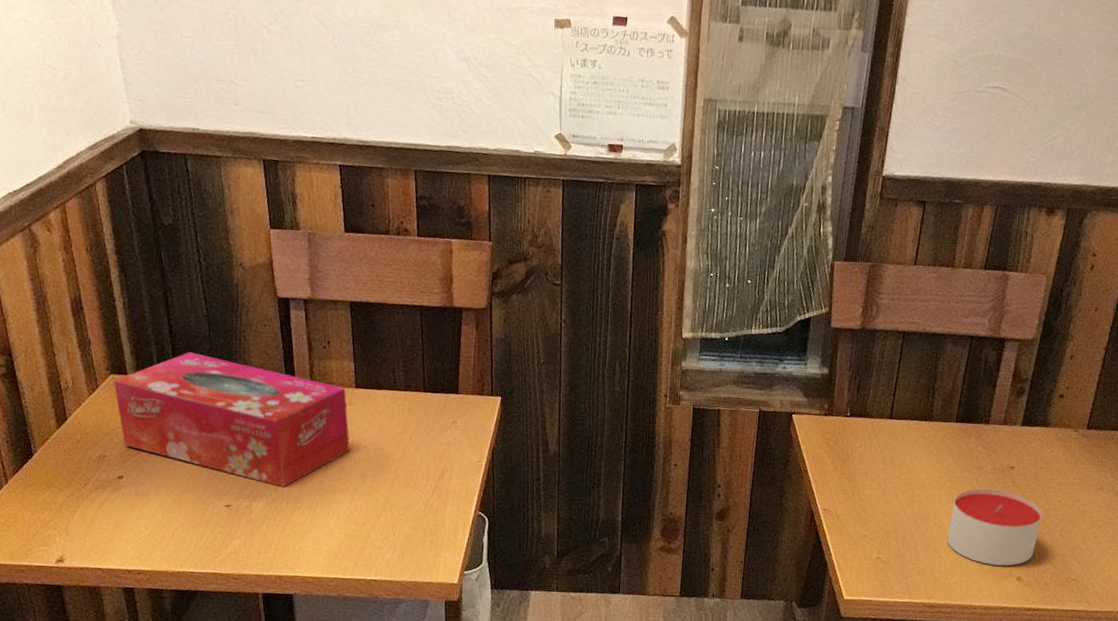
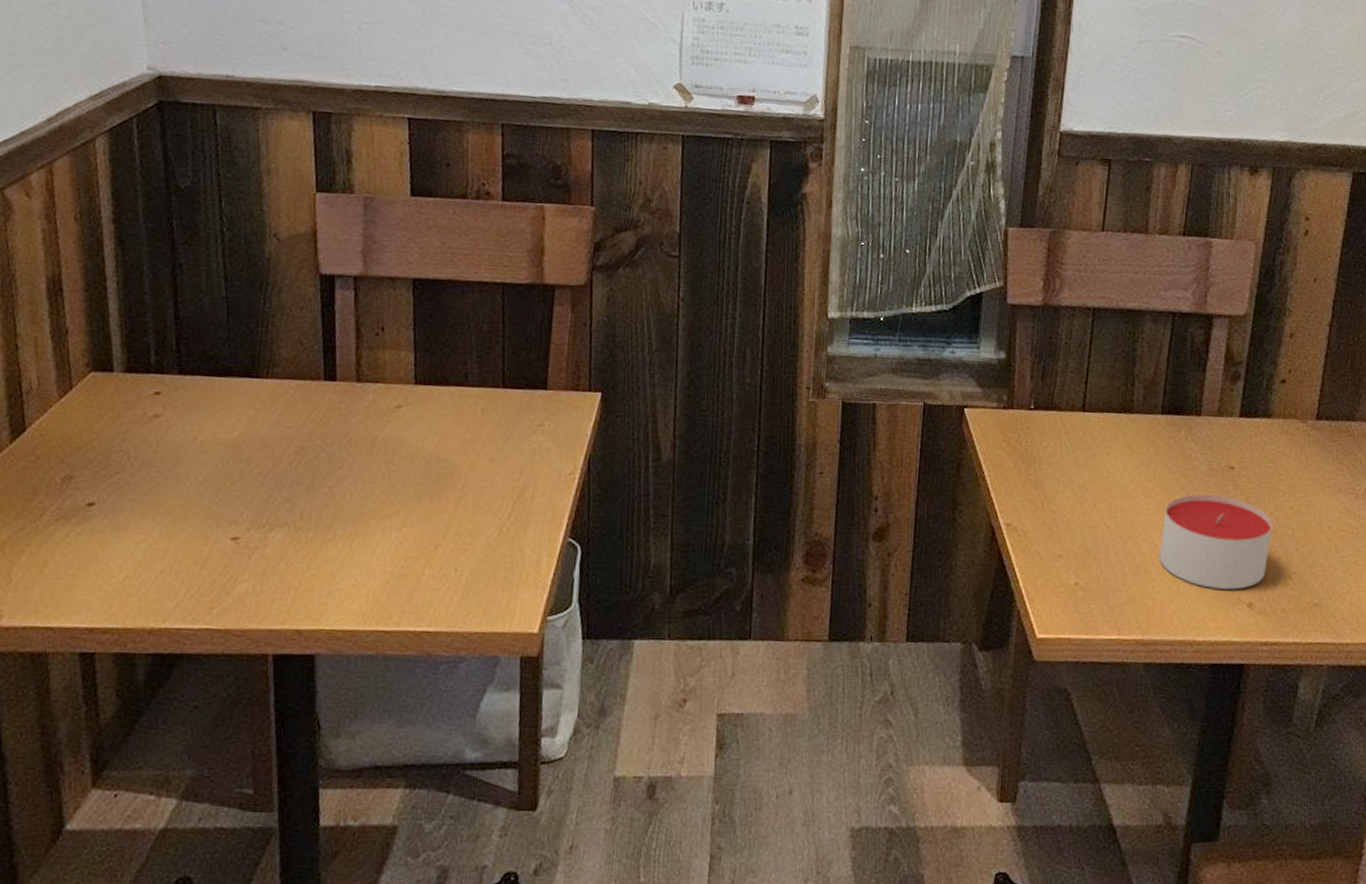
tissue box: present [113,352,350,487] -> none [93,342,404,512]

